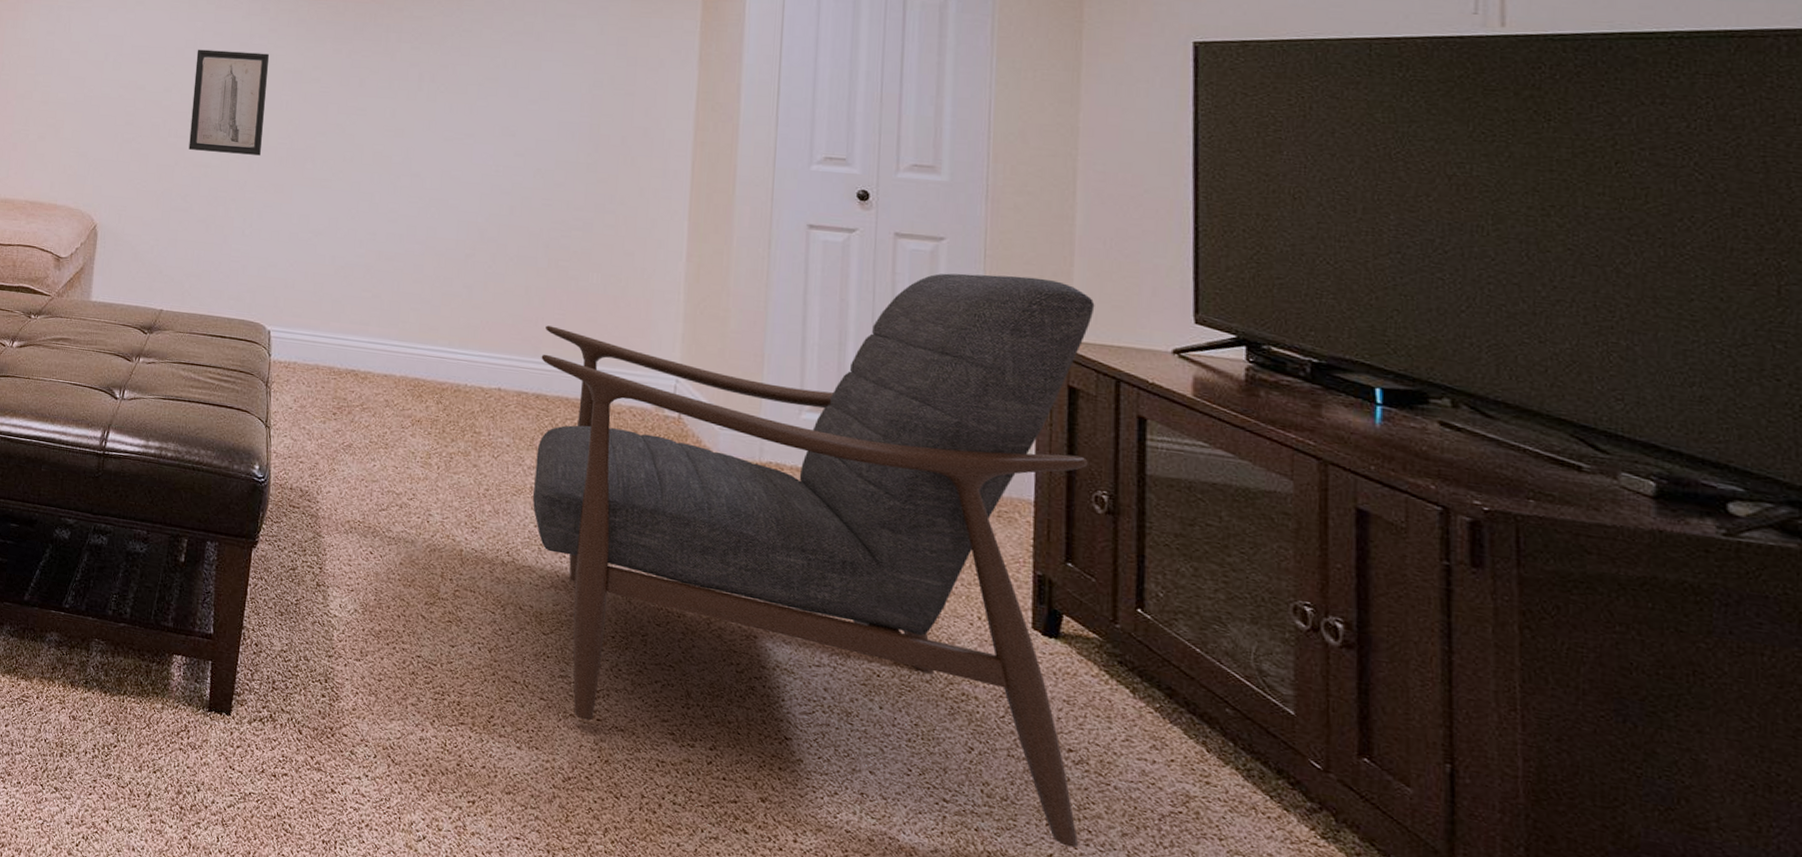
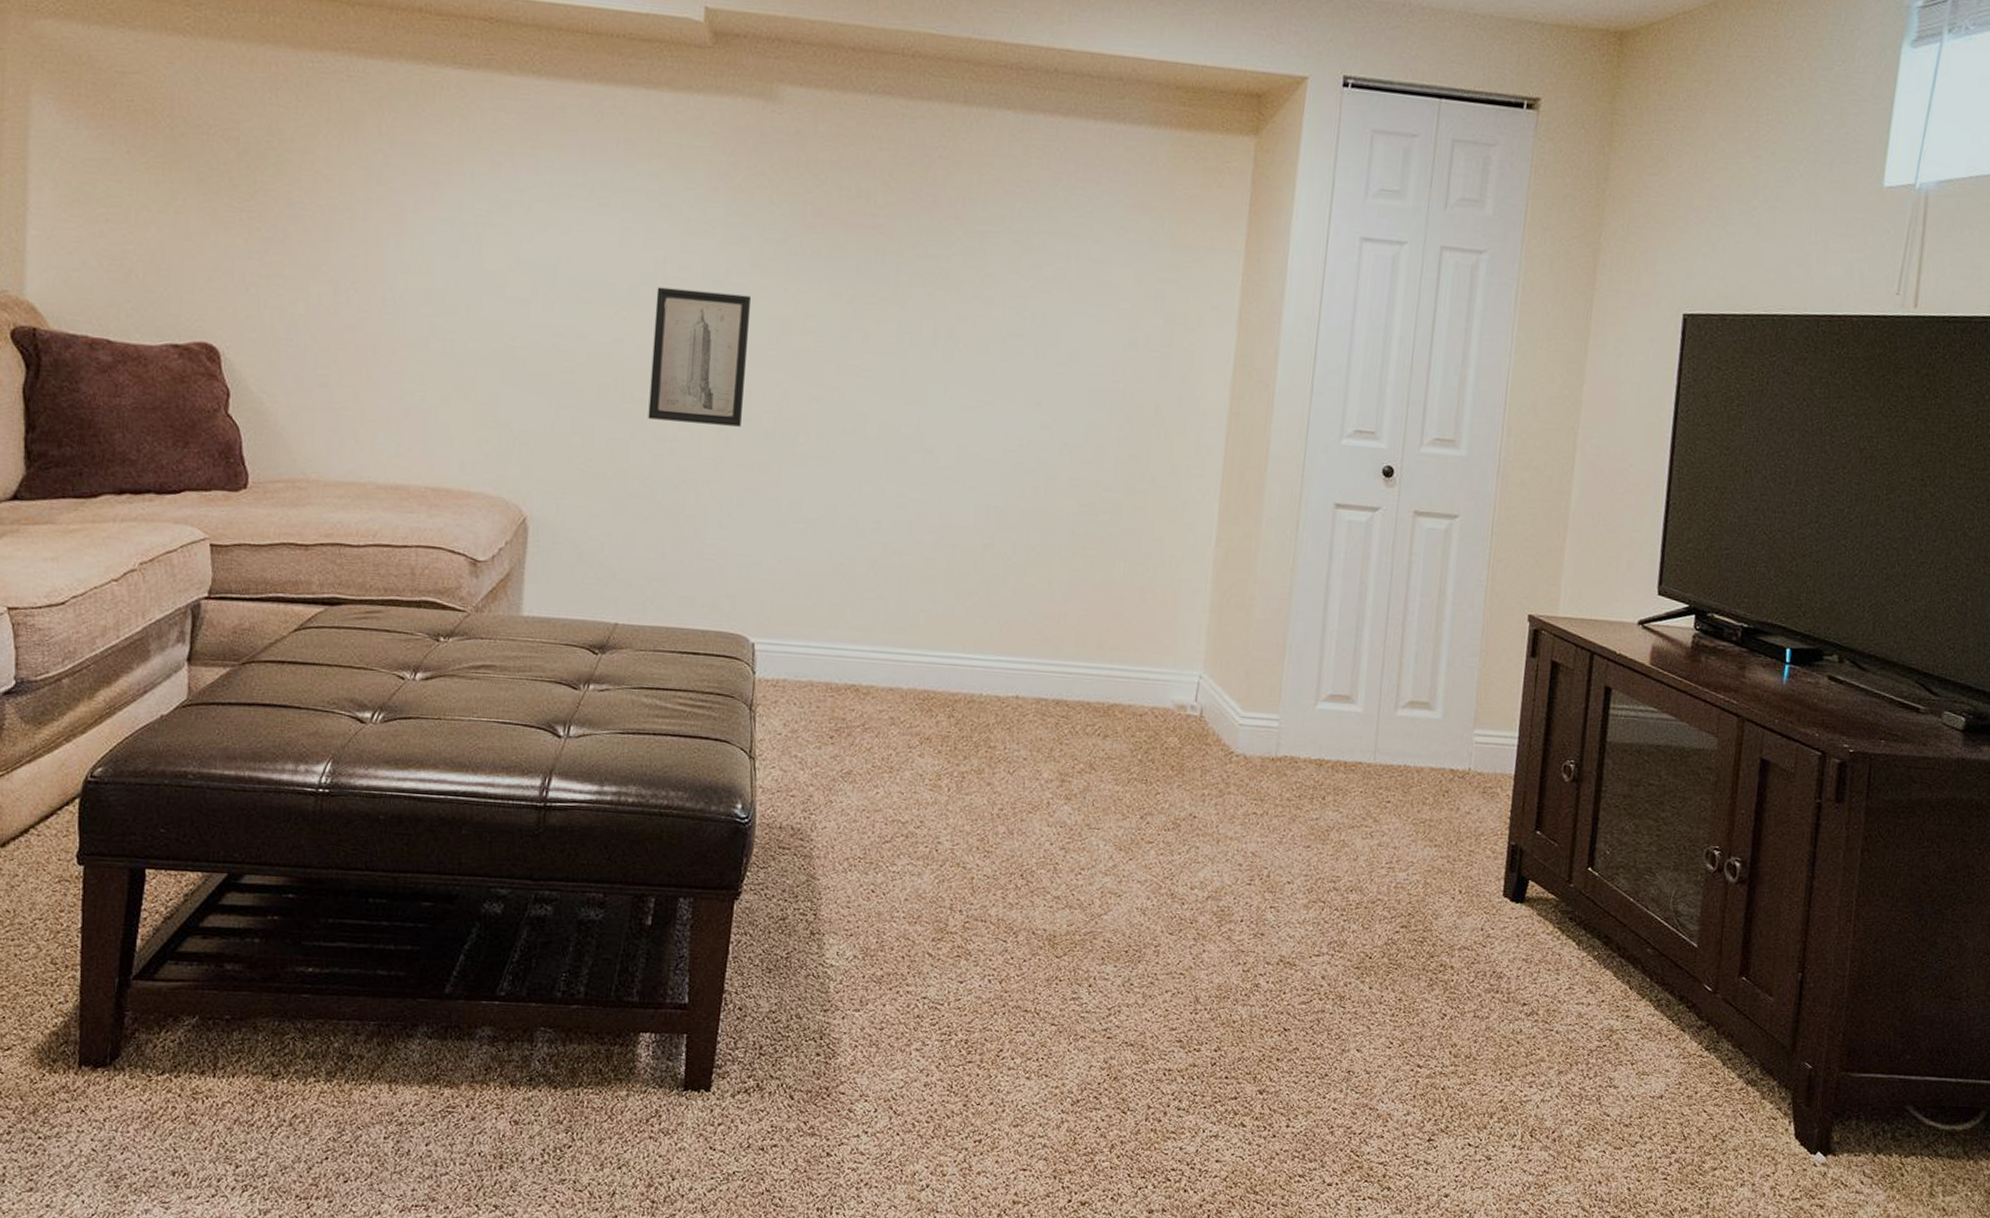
chair: present [532,273,1095,848] -> none [1049,552,1580,1091]

